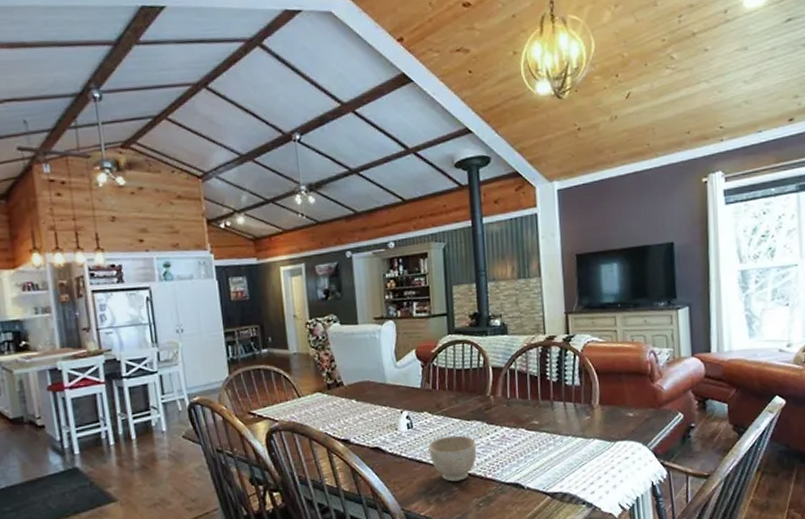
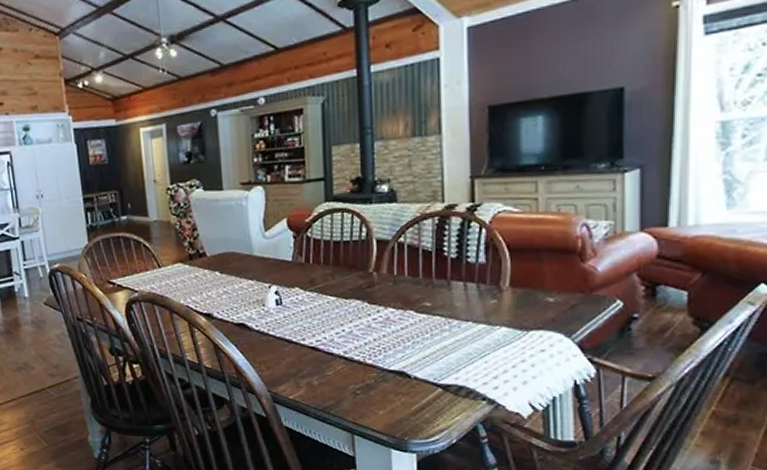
bowl: present [428,435,477,482] -> none [299,315,355,365]

